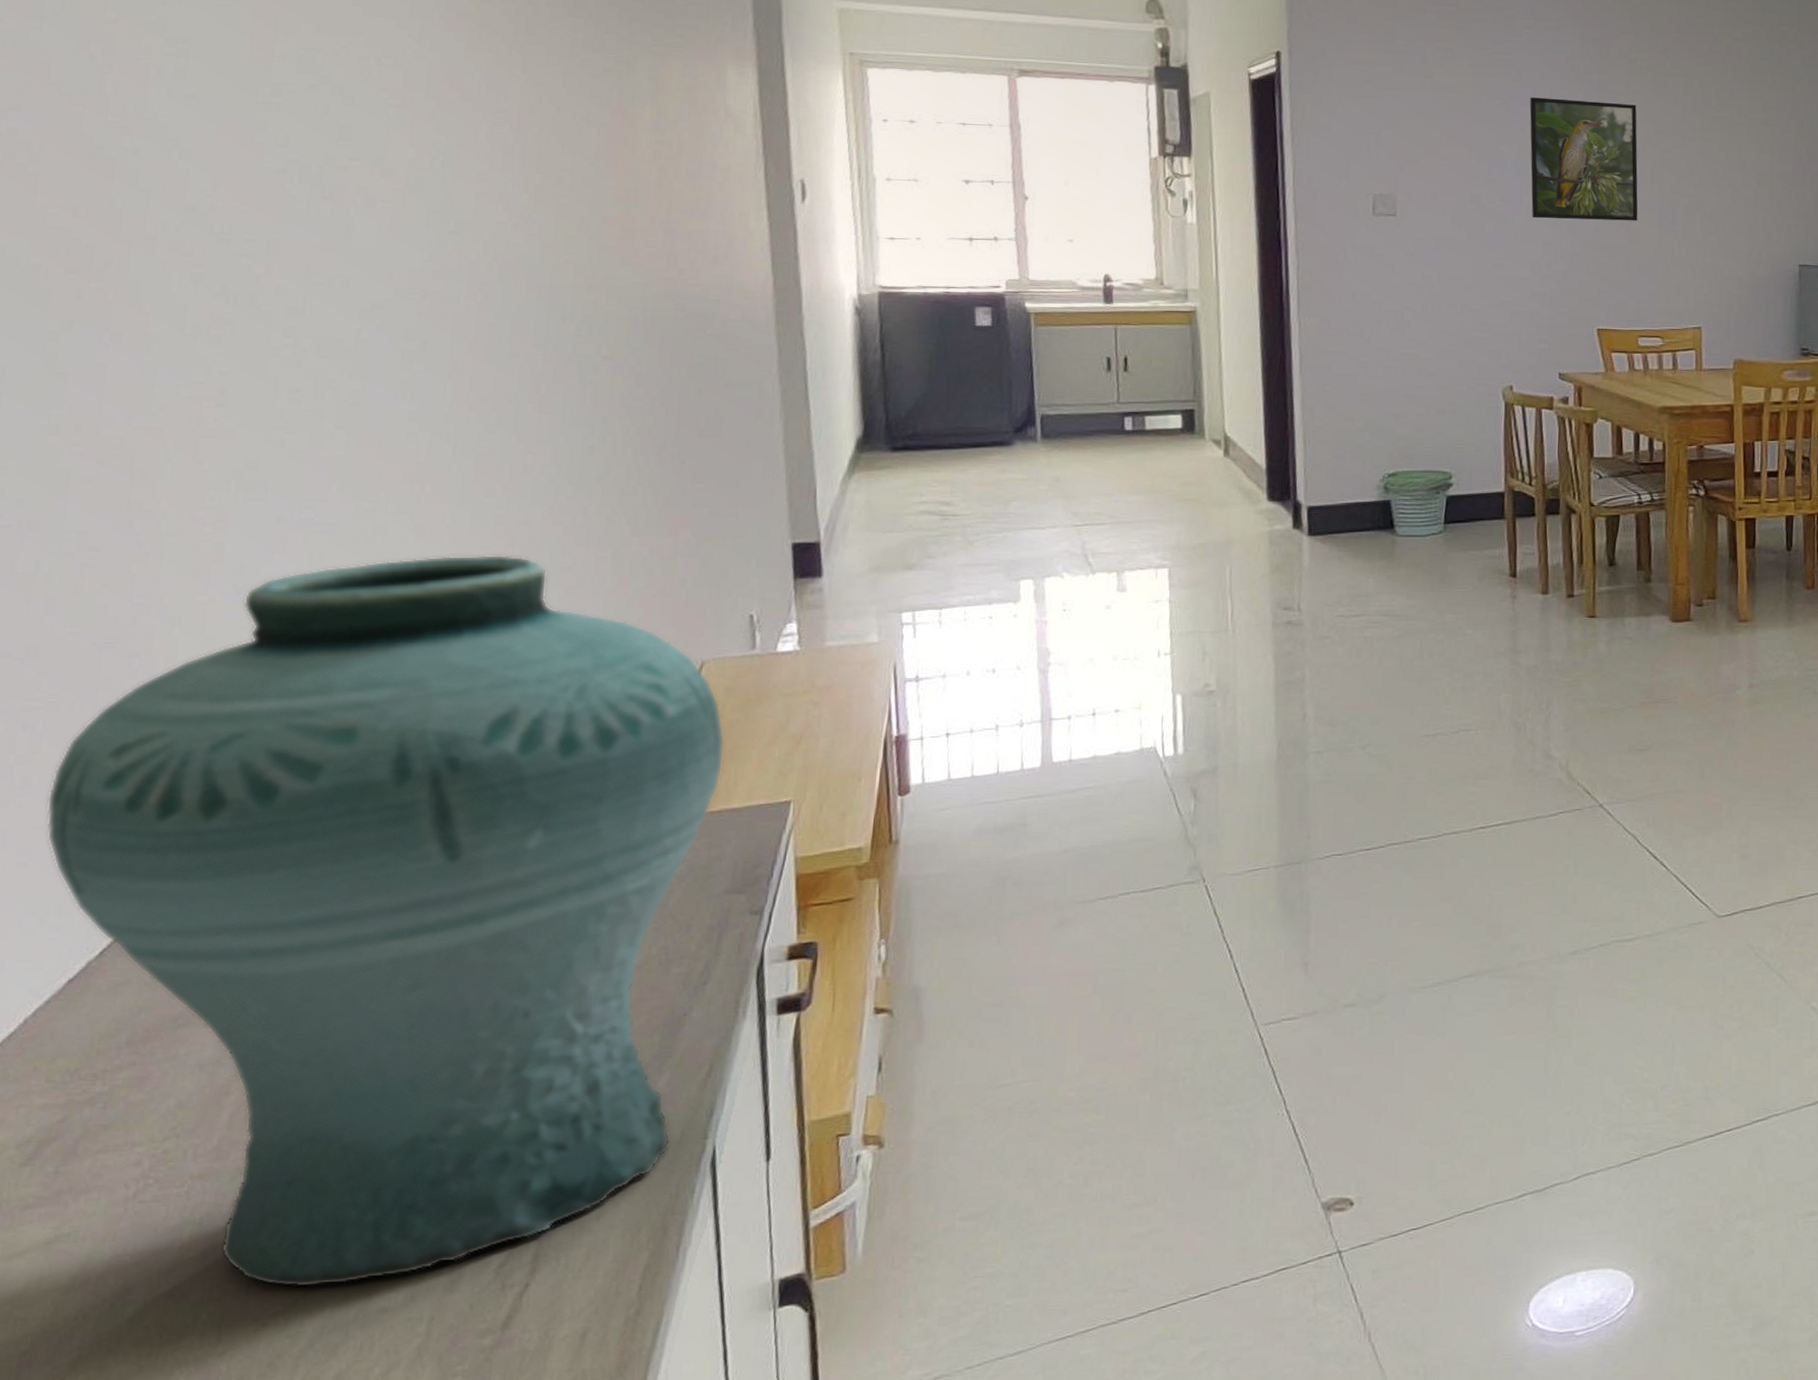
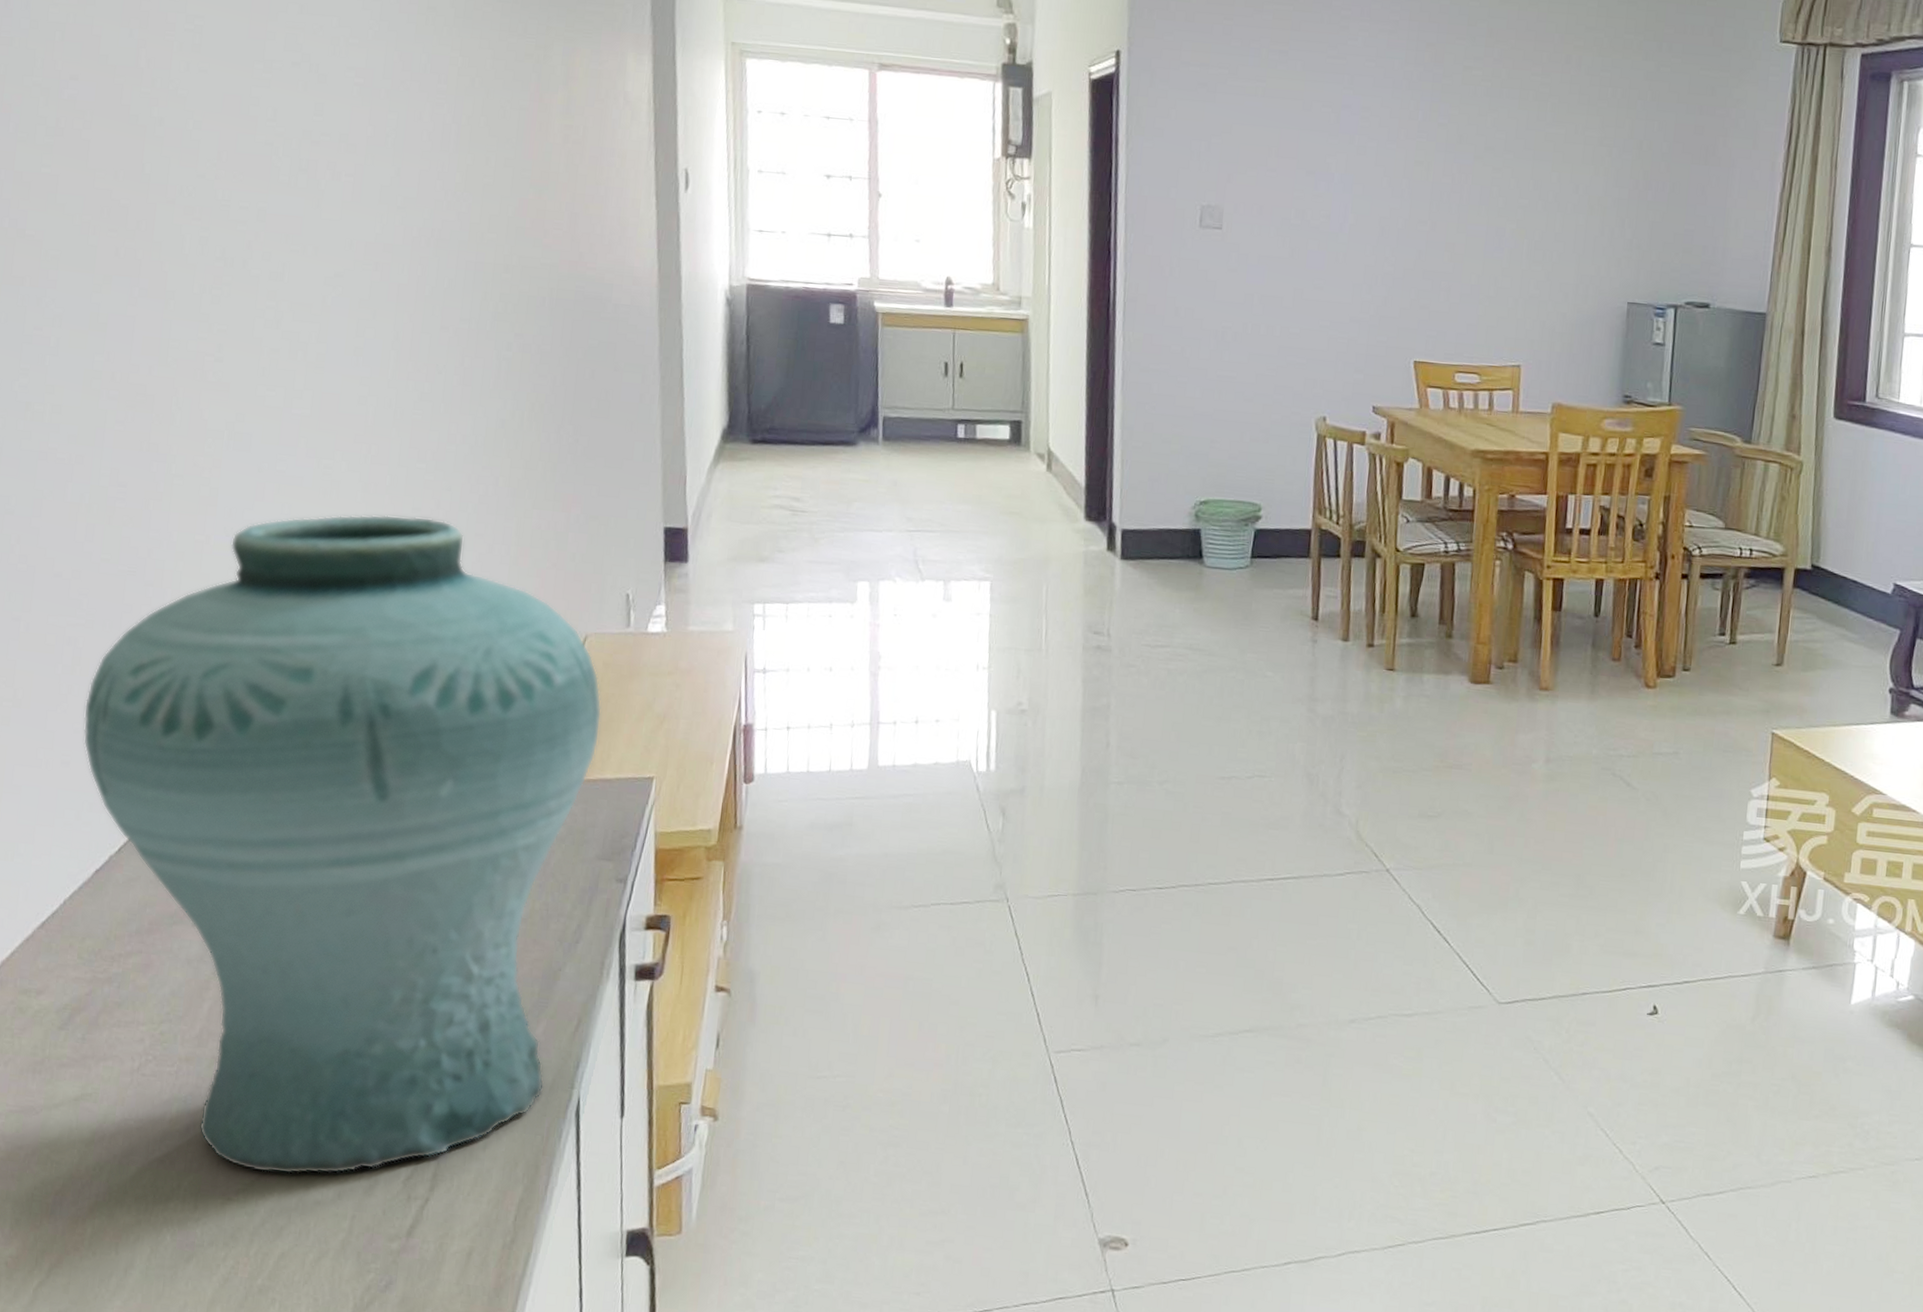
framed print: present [1529,97,1638,221] -> none [1355,106,1469,246]

